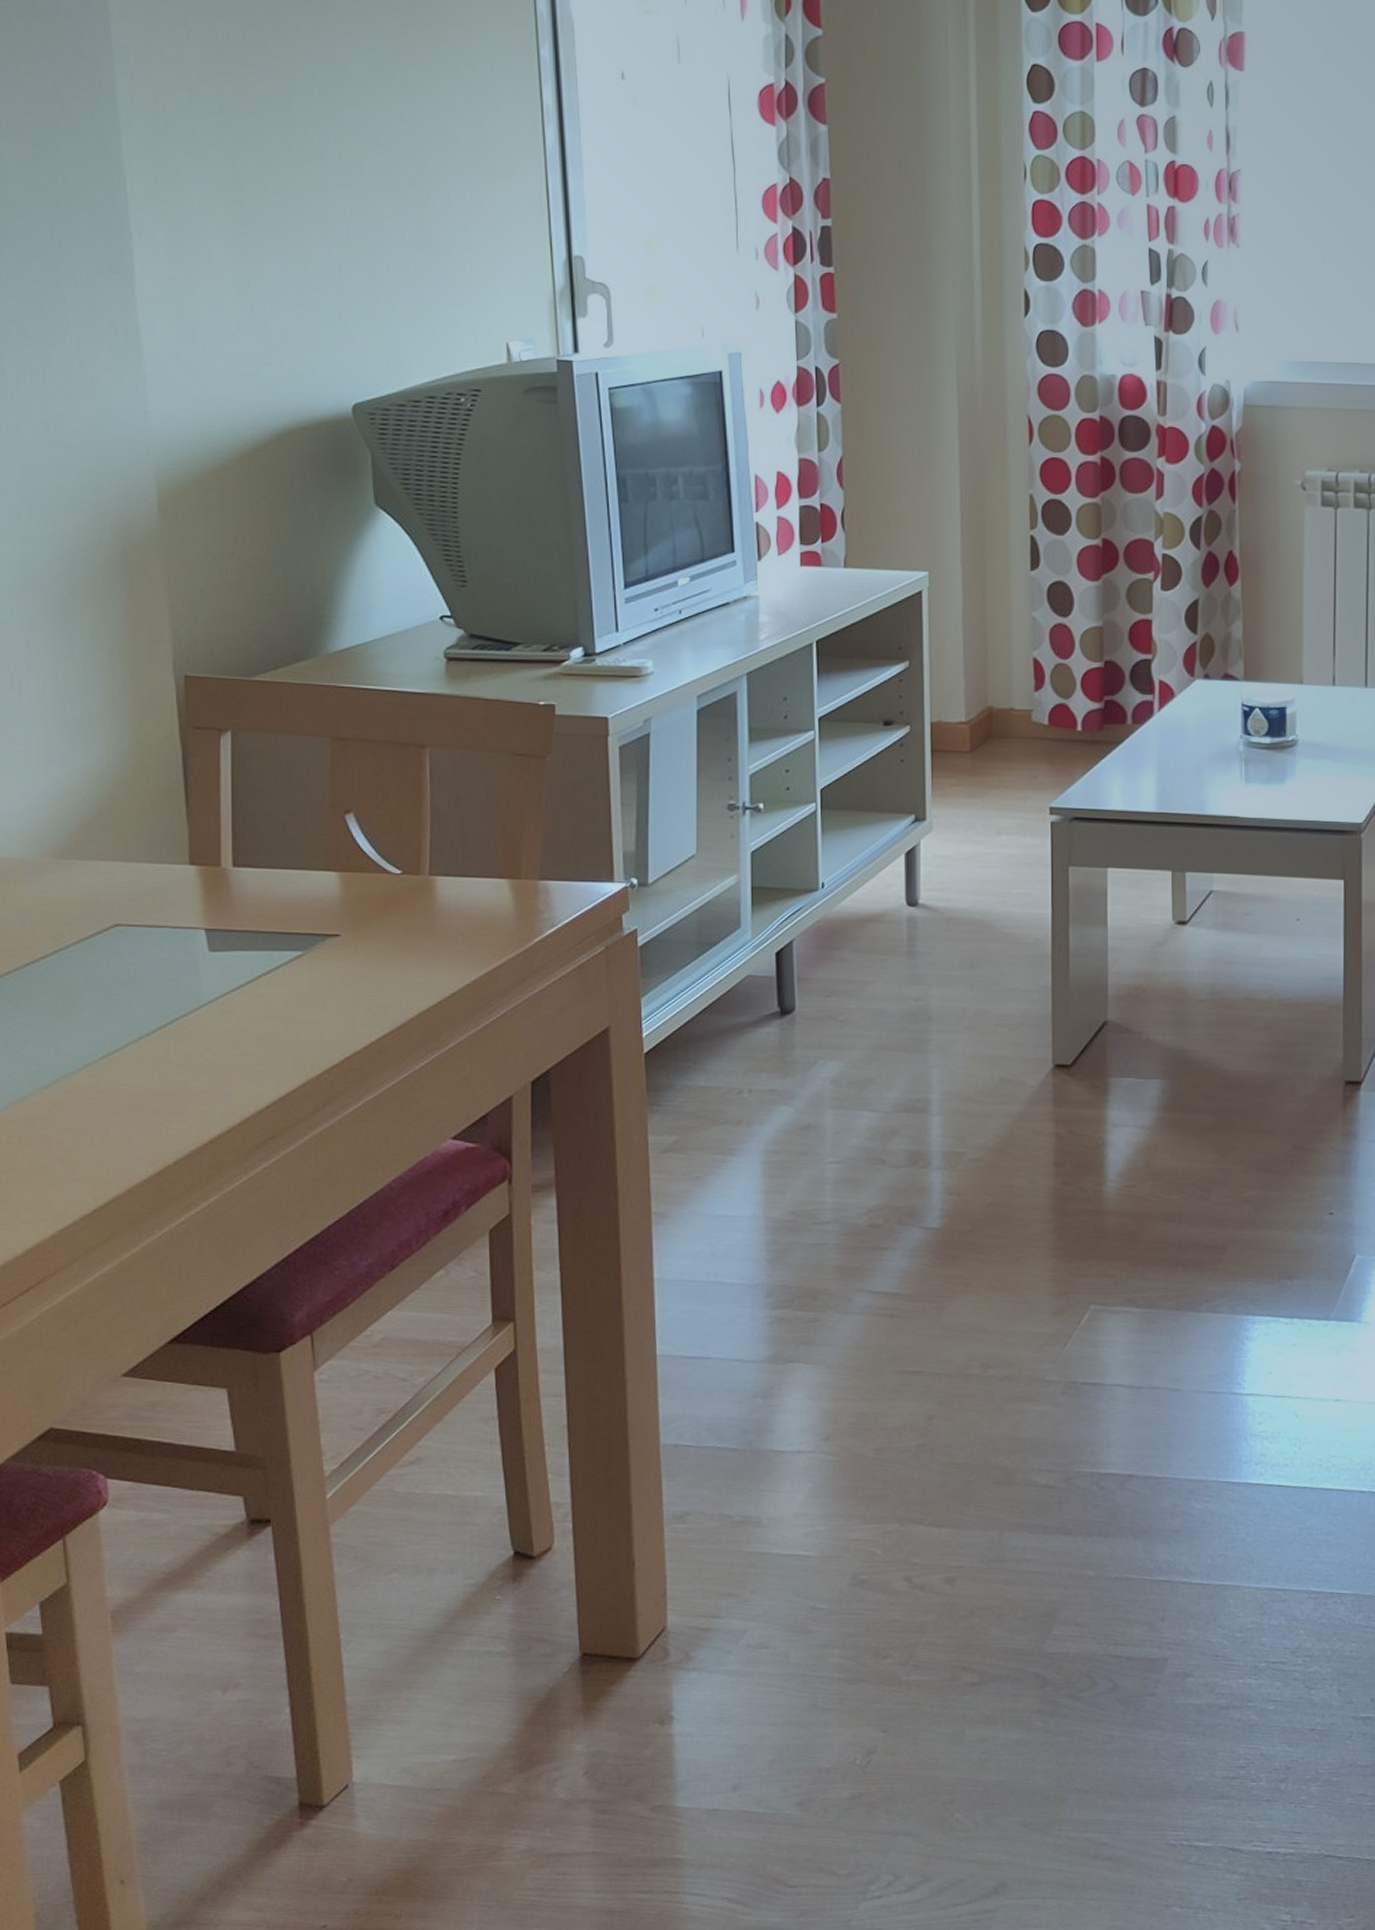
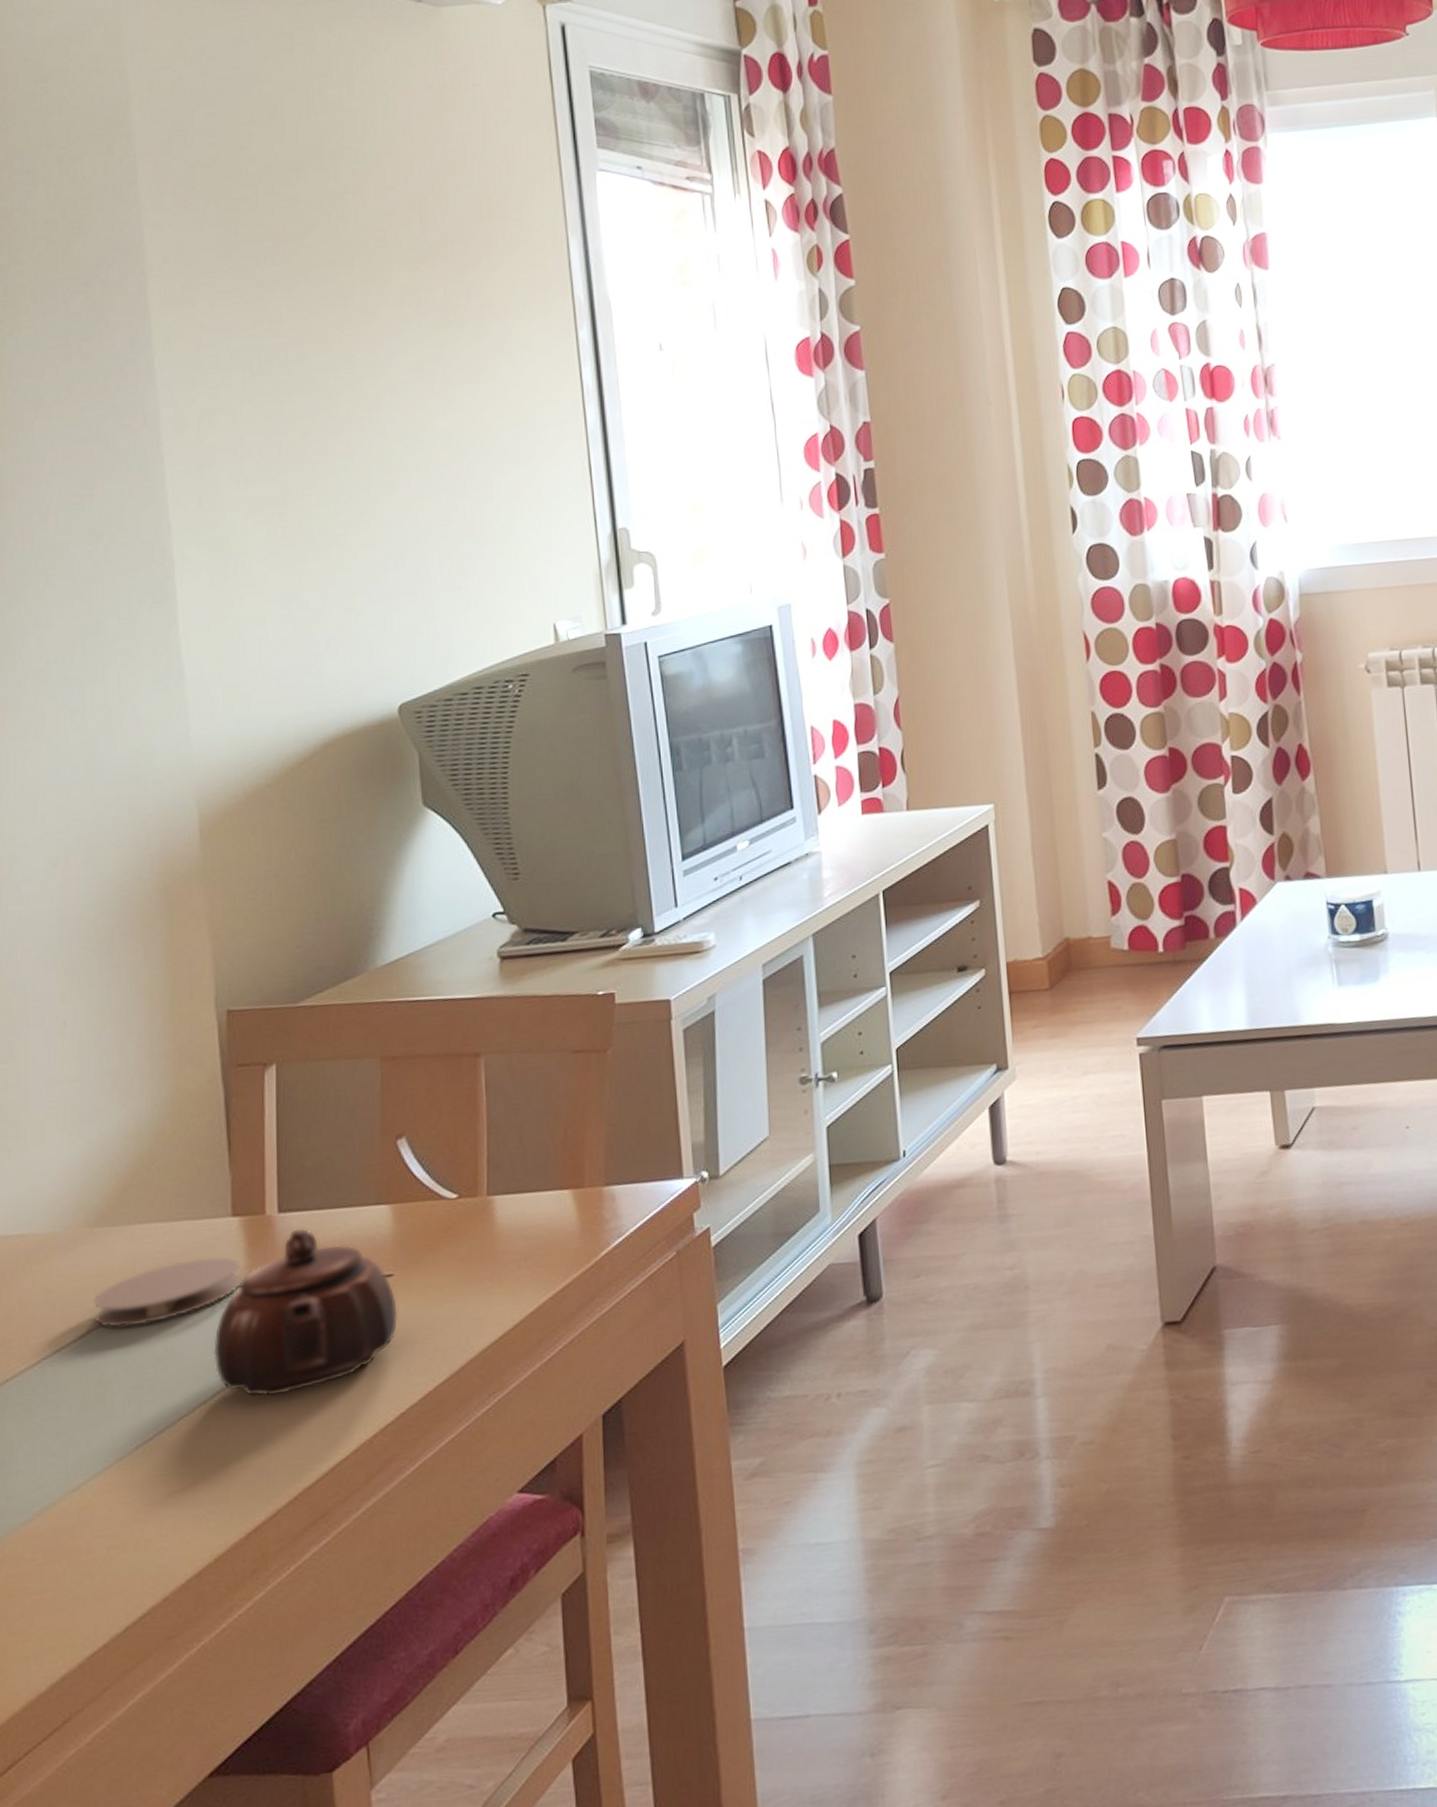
coaster: none [59,899,199,951] -> present [92,1256,242,1328]
teapot: none [172,883,344,1028] -> present [213,1227,398,1396]

